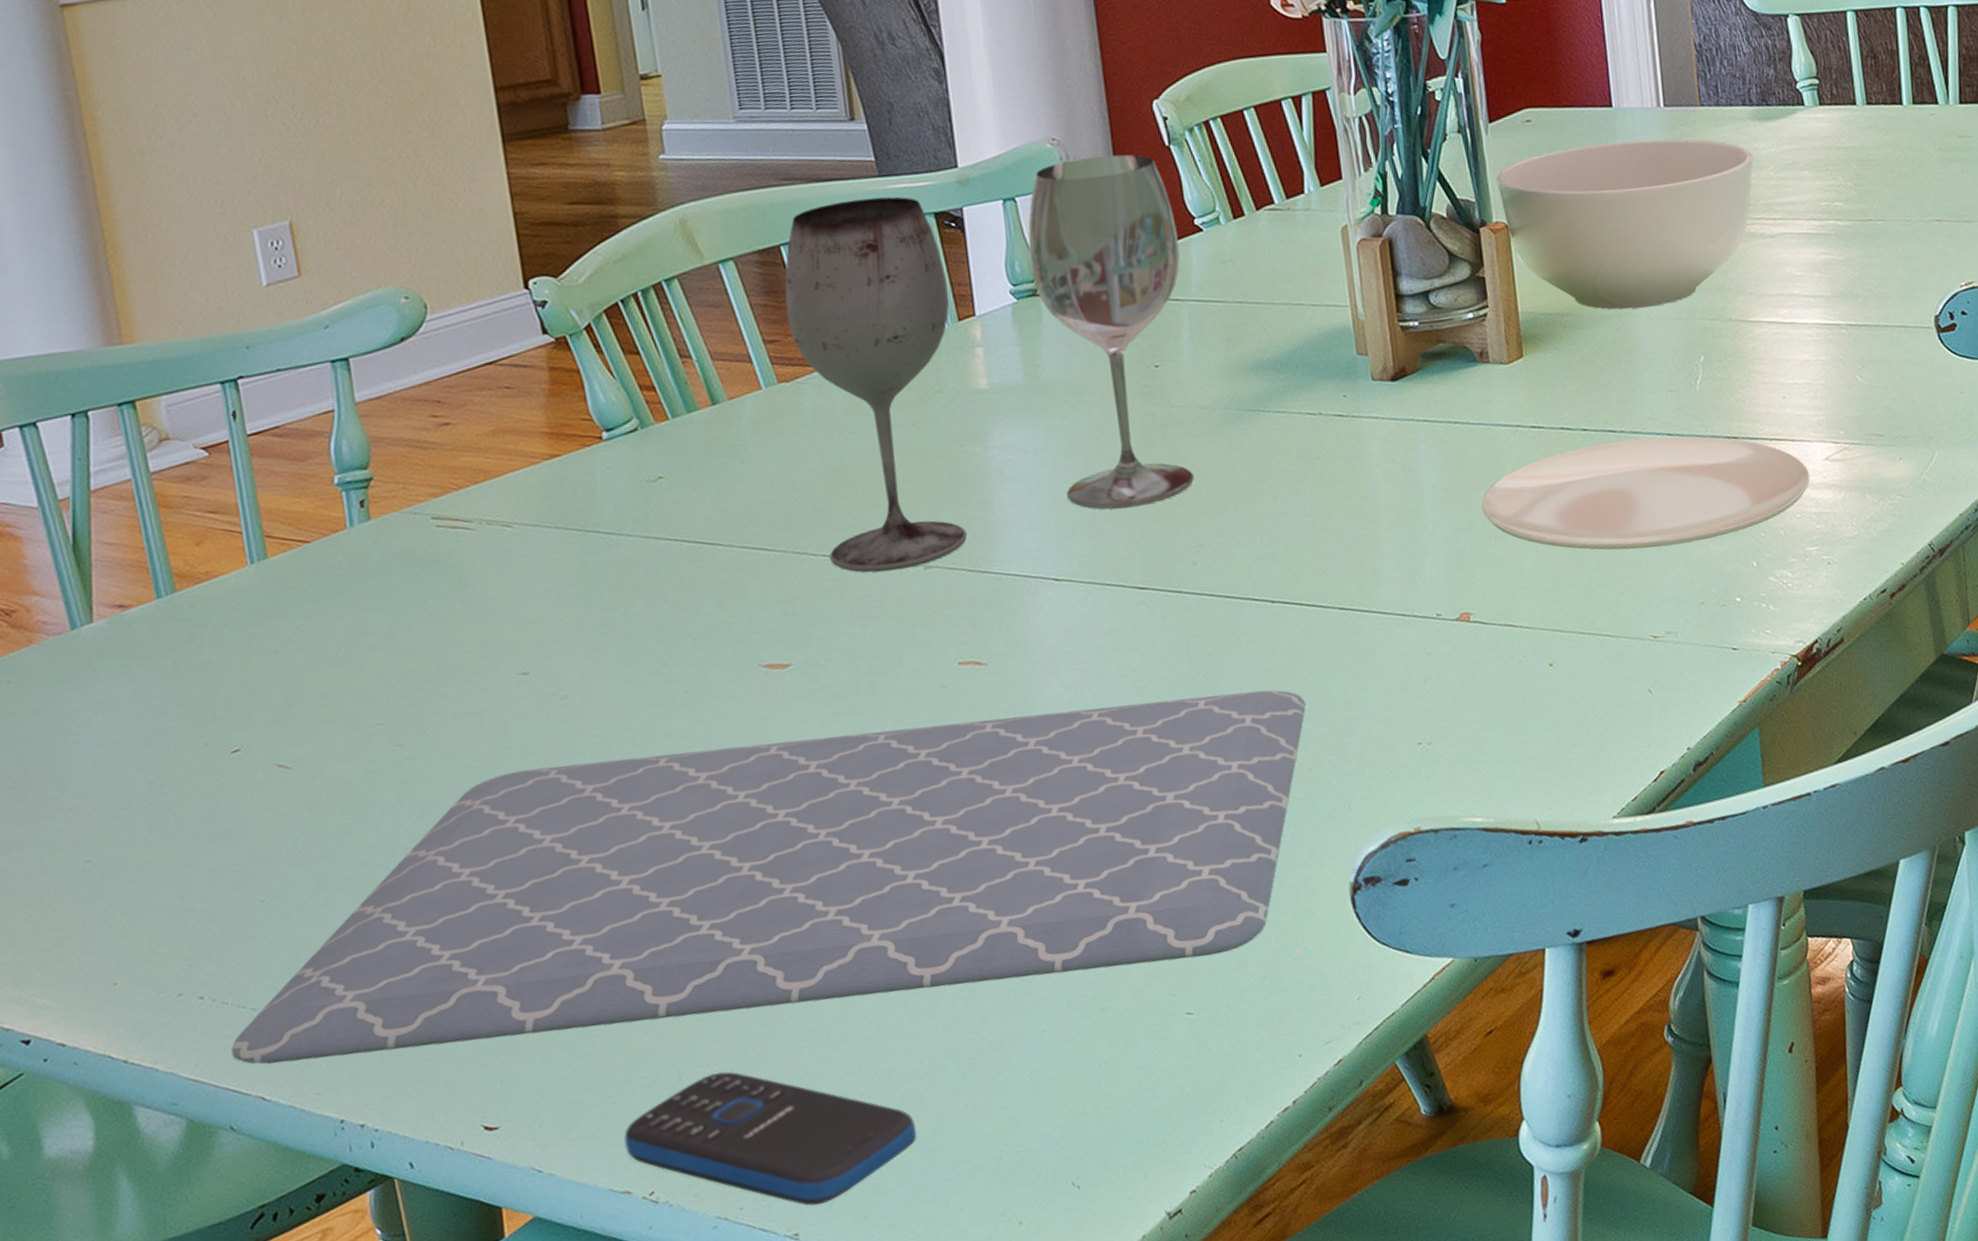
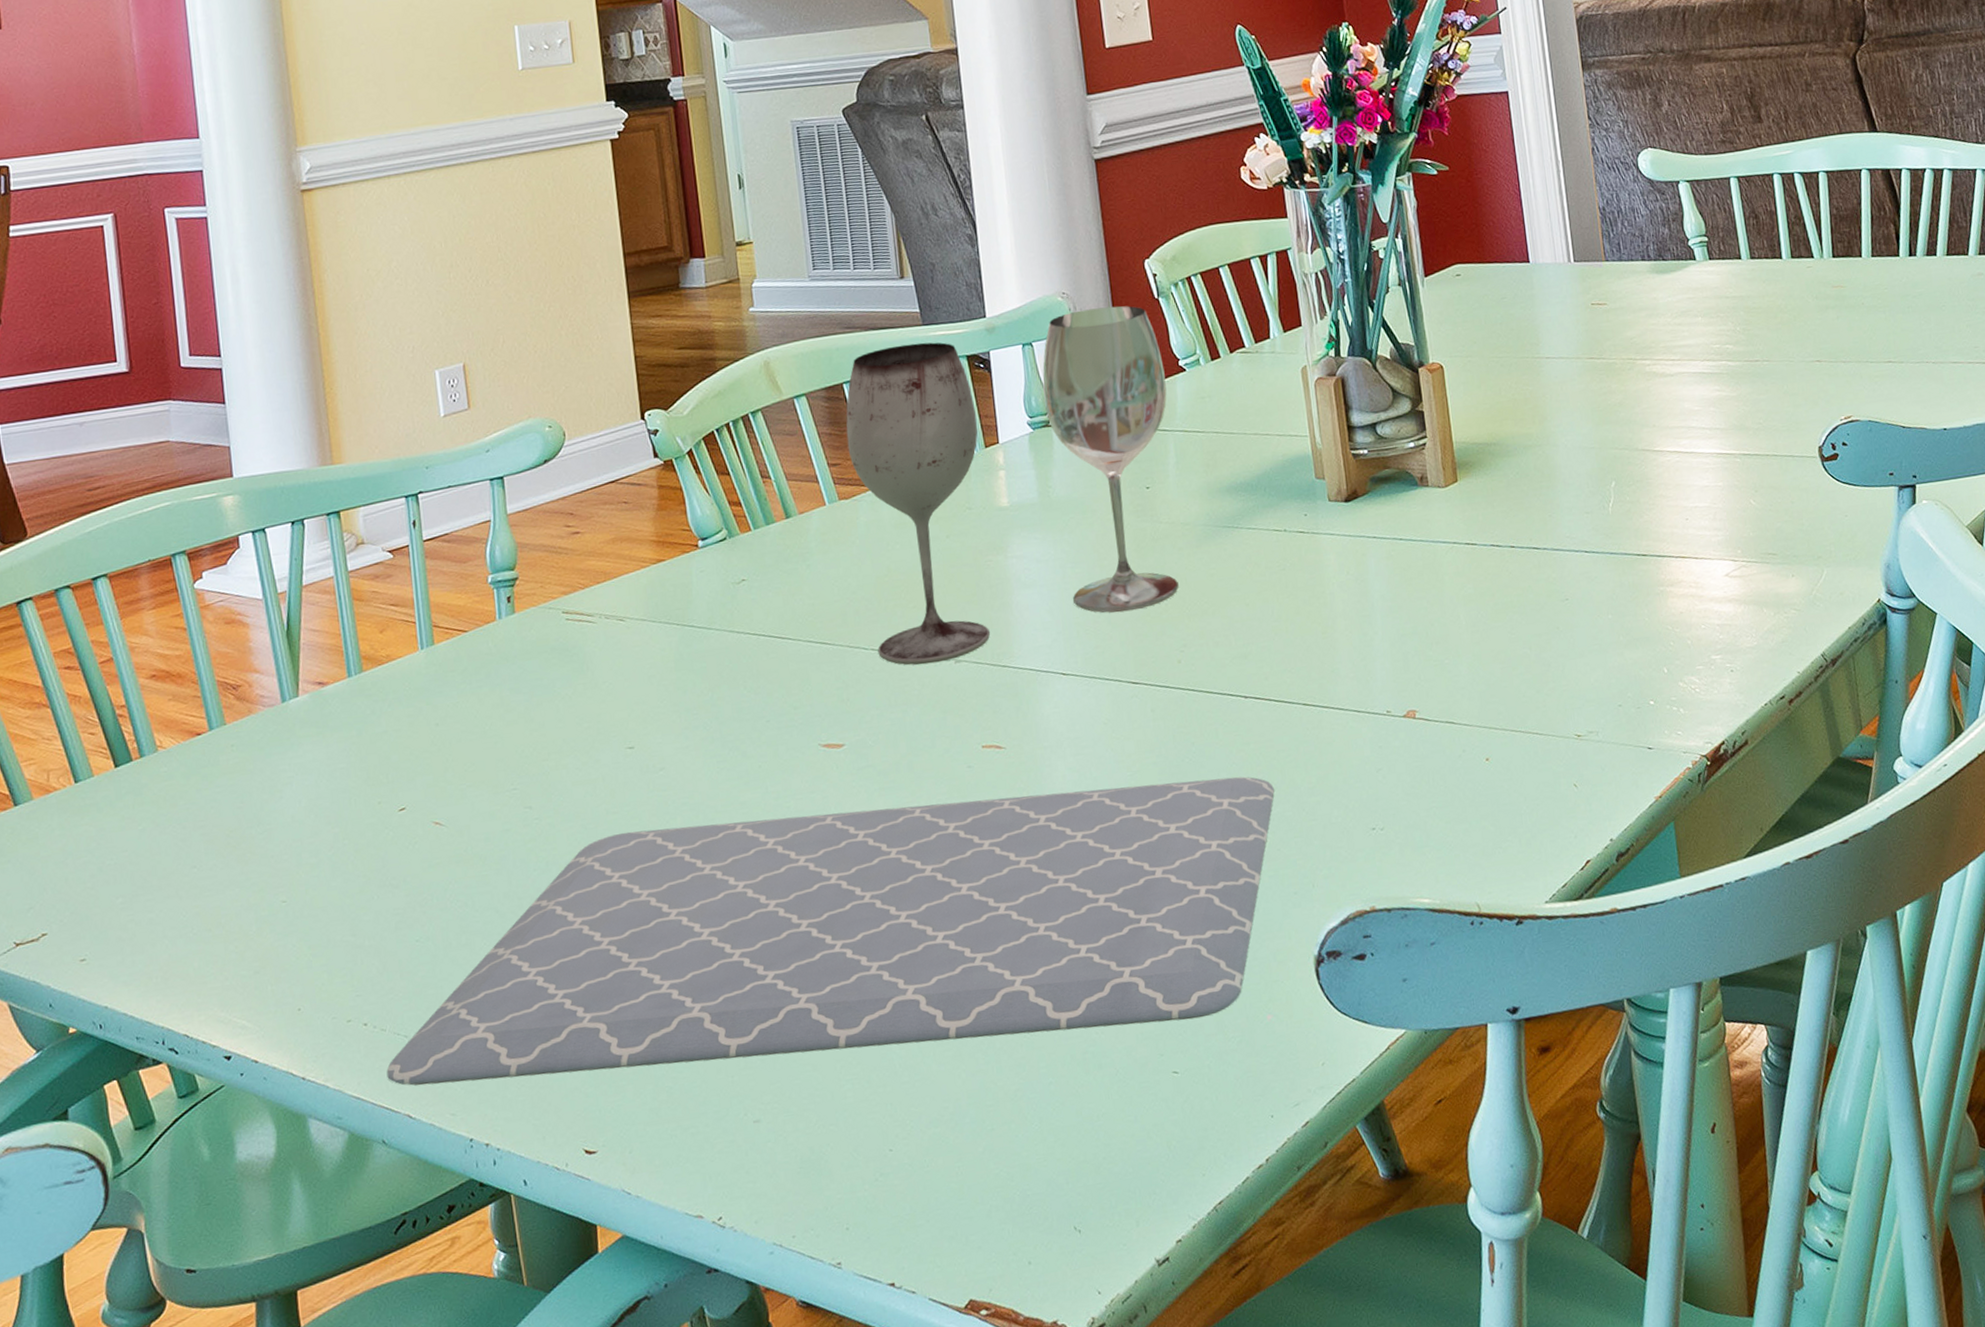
mobile phone: present [624,1071,917,1206] -> none [698,1108,943,1237]
plate: present [1481,436,1810,551] -> none [1424,553,1713,656]
bowl: present [1496,139,1754,310] -> none [1431,290,1653,440]

